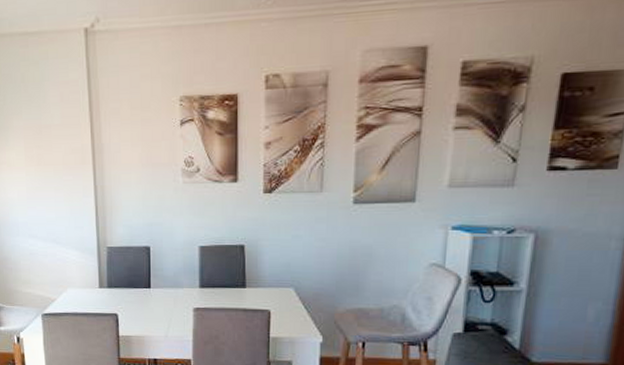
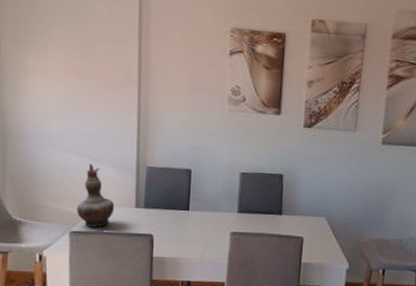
decorative vase: none [46,247,80,309] -> present [76,163,115,228]

